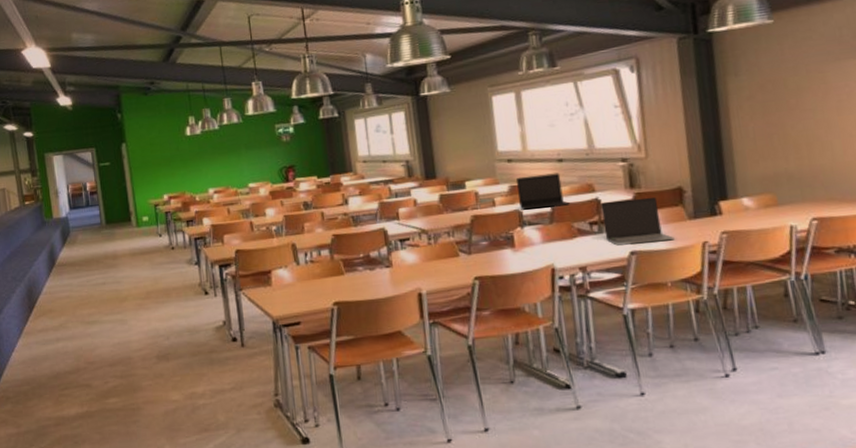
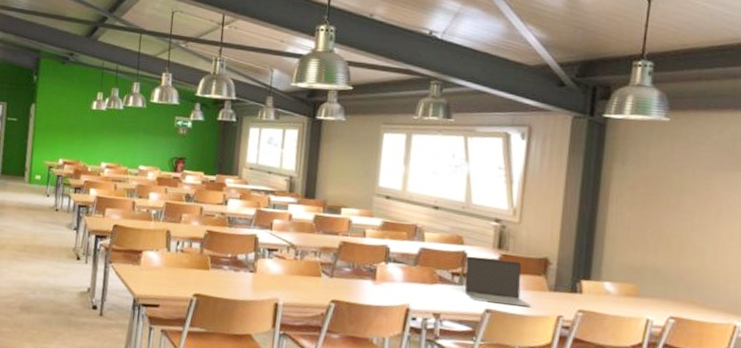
laptop: present [515,173,570,211] -> none [389,214,437,252]

